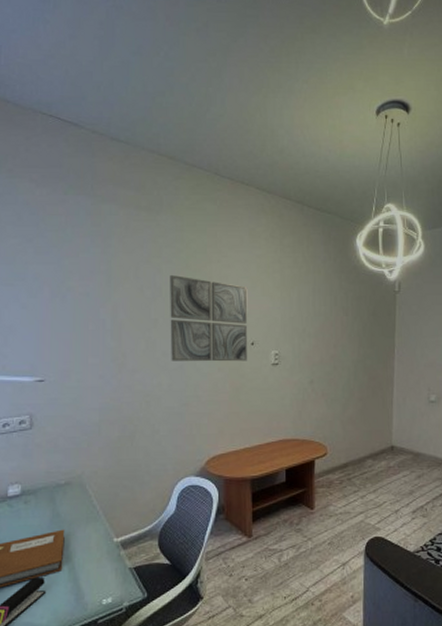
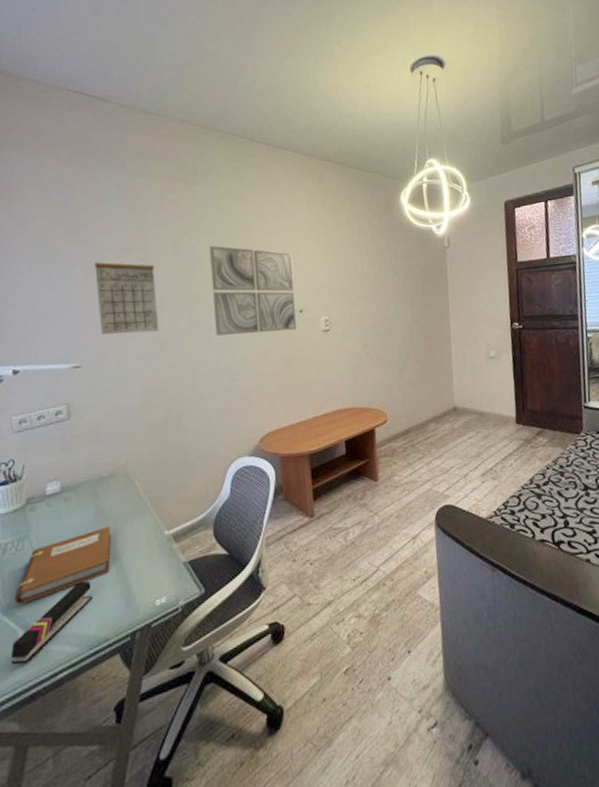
calendar: none [61,282,119,353] -> present [95,261,159,335]

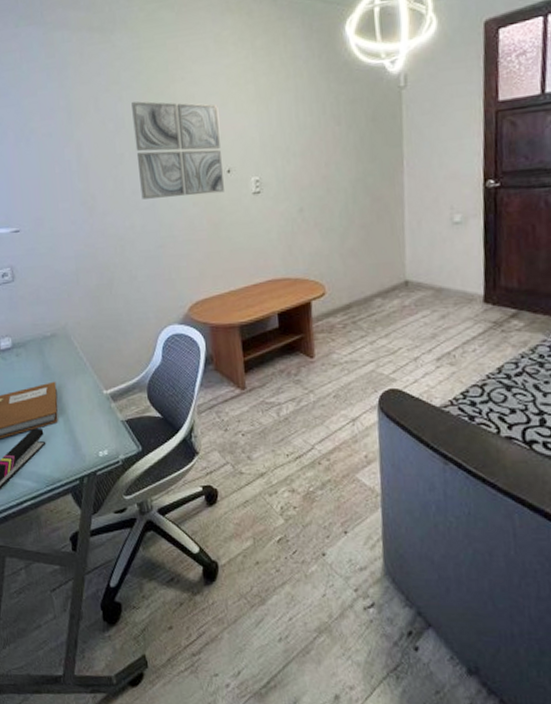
calendar: present [95,261,159,335] -> none [24,124,87,199]

